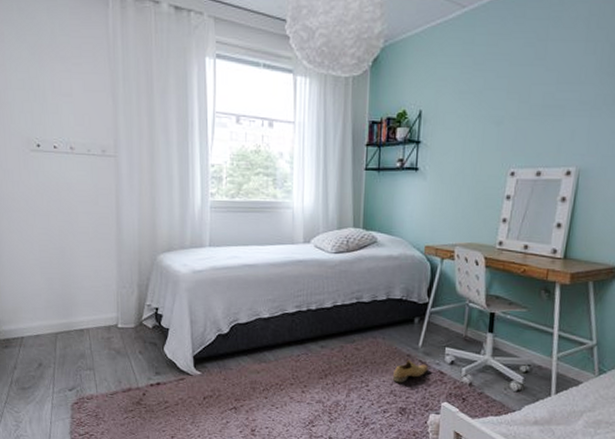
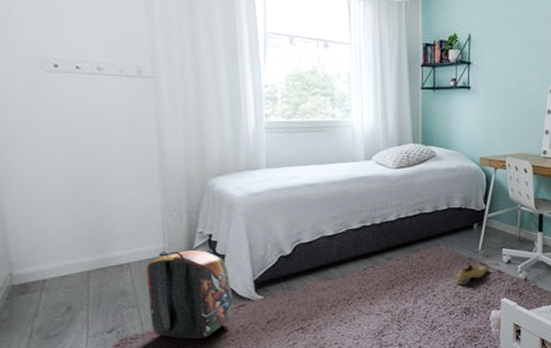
backpack: none [101,320,174,406] -> present [145,249,233,339]

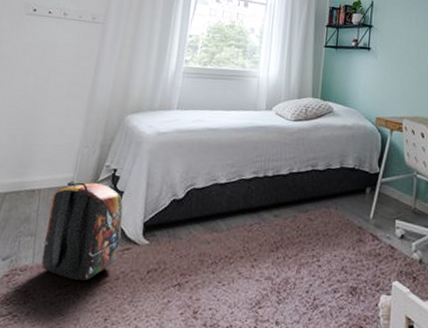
shoe: present [456,263,489,285] -> none [343,232,380,259]

